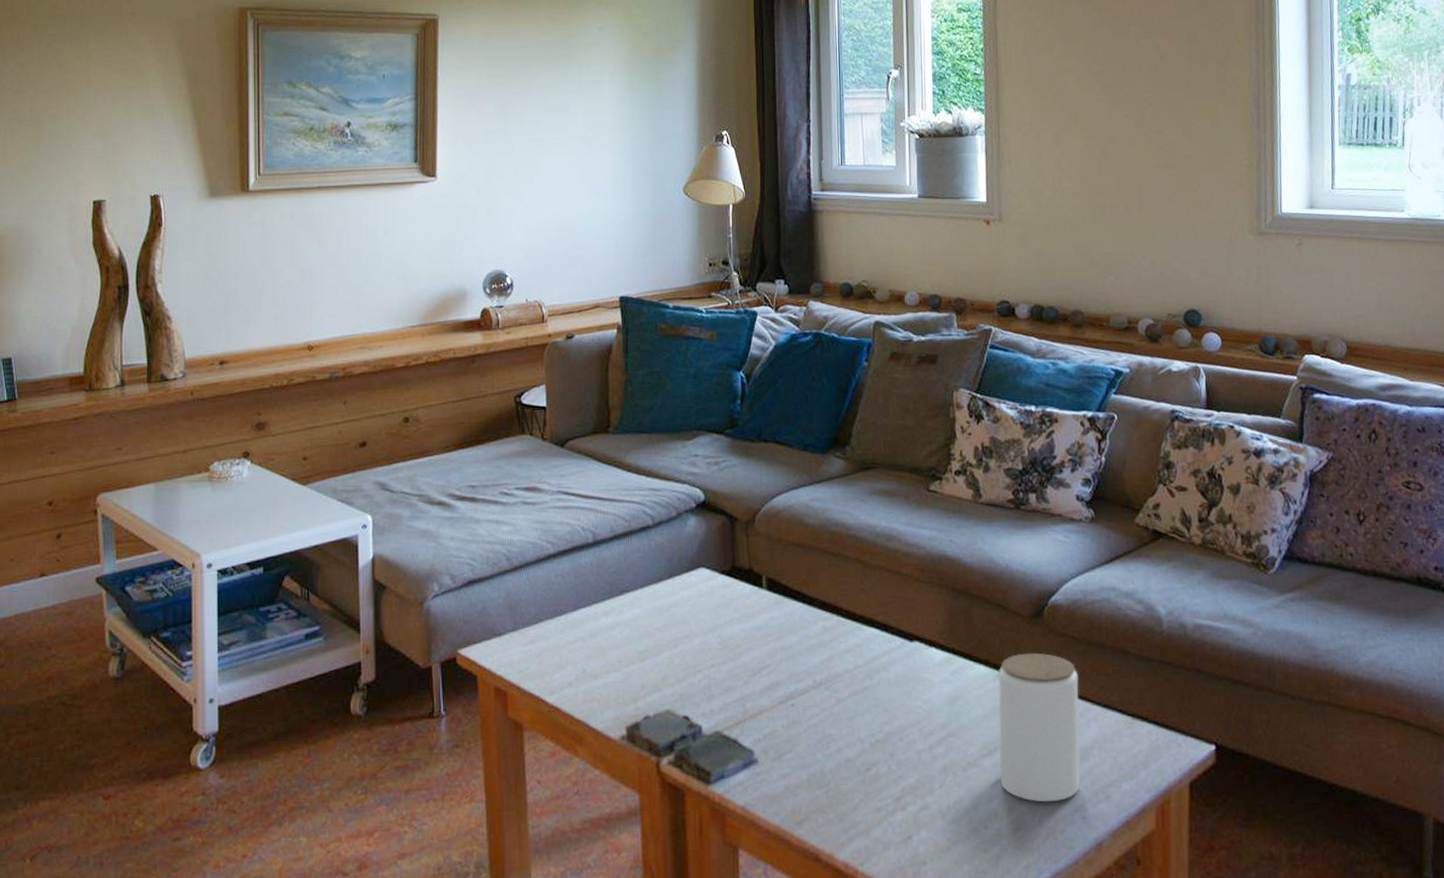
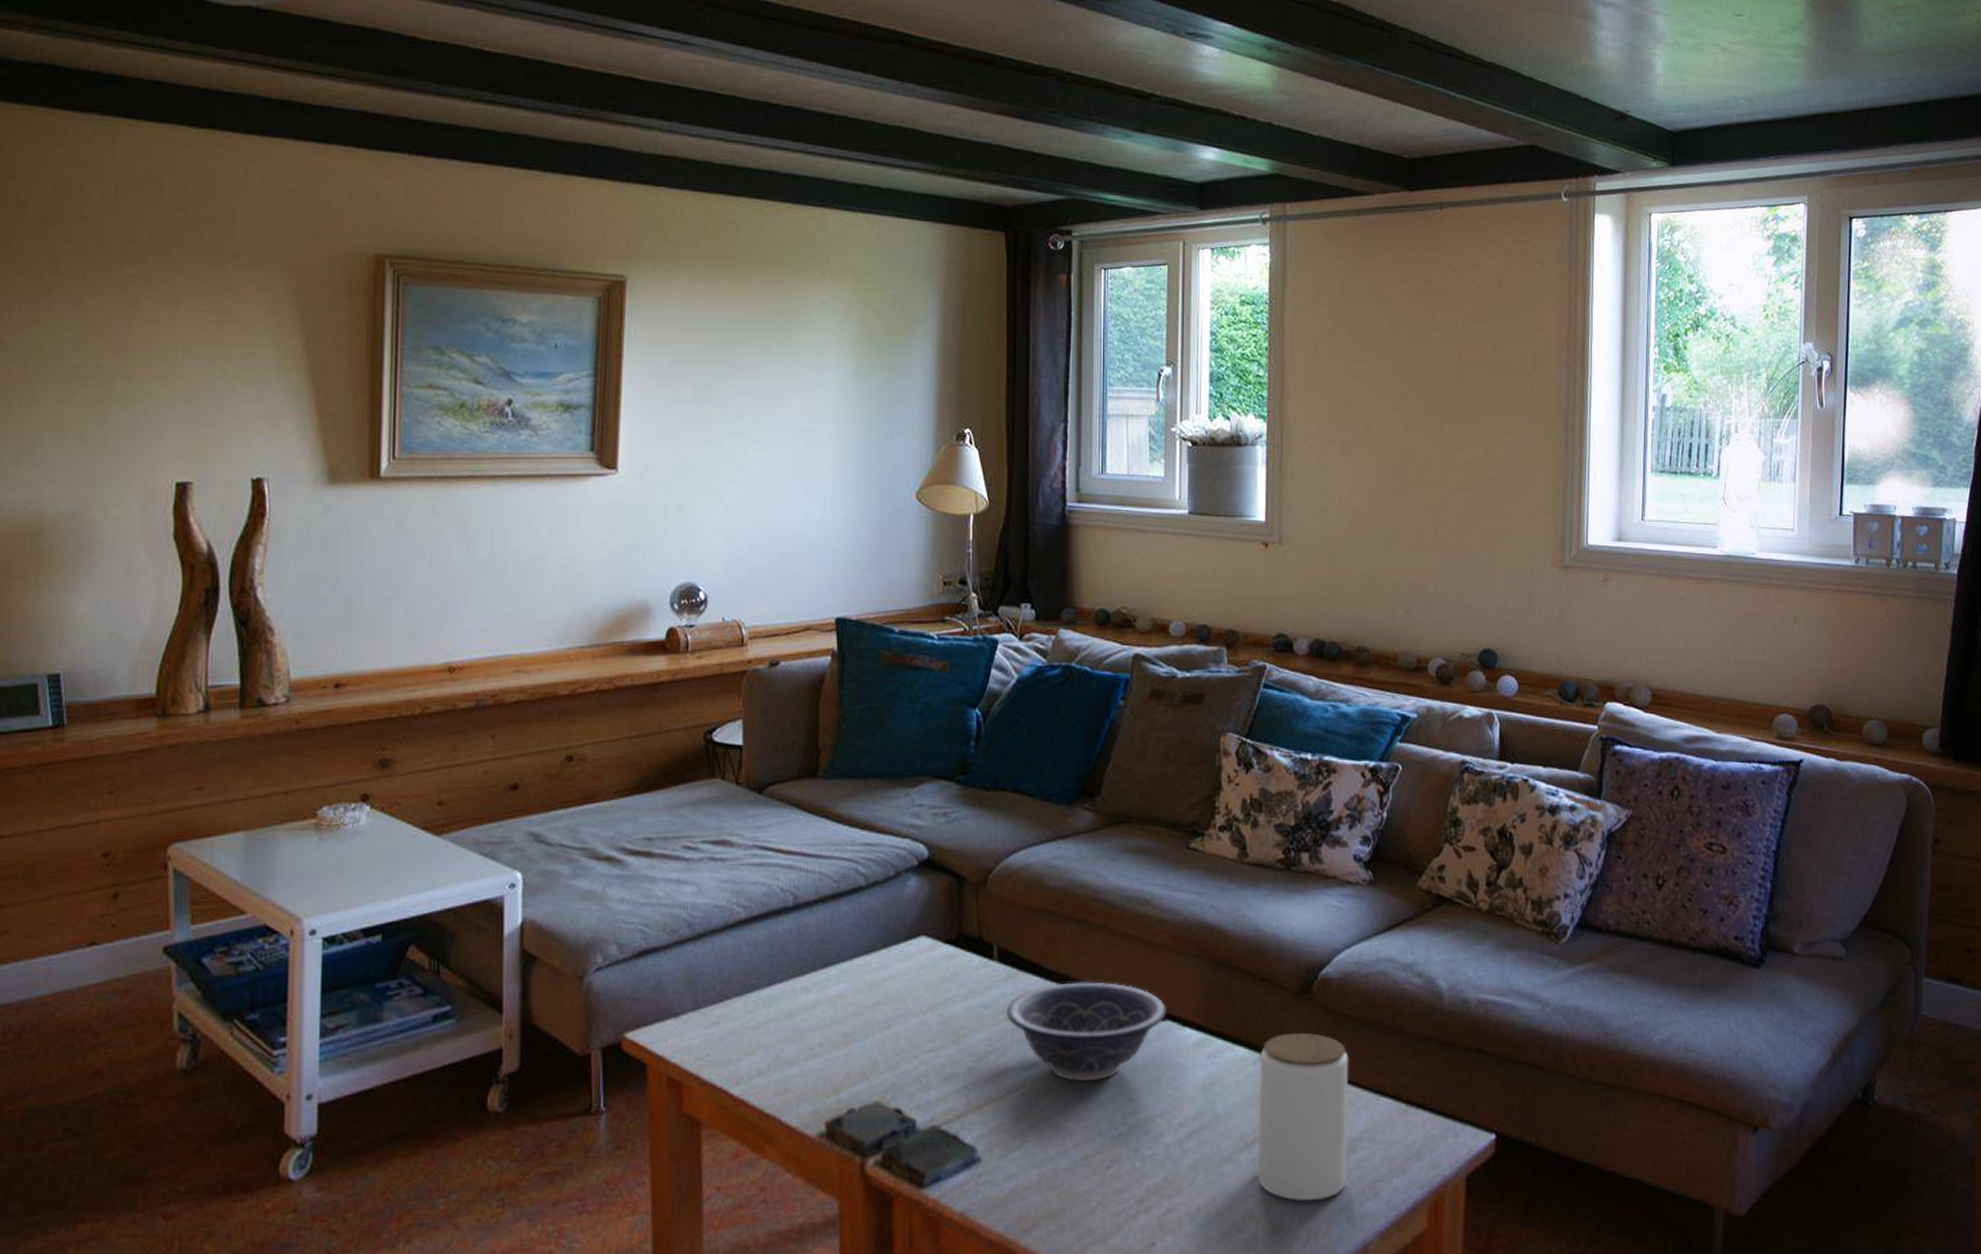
decorative bowl: none [776,607,914,694] -> present [1007,981,1167,1081]

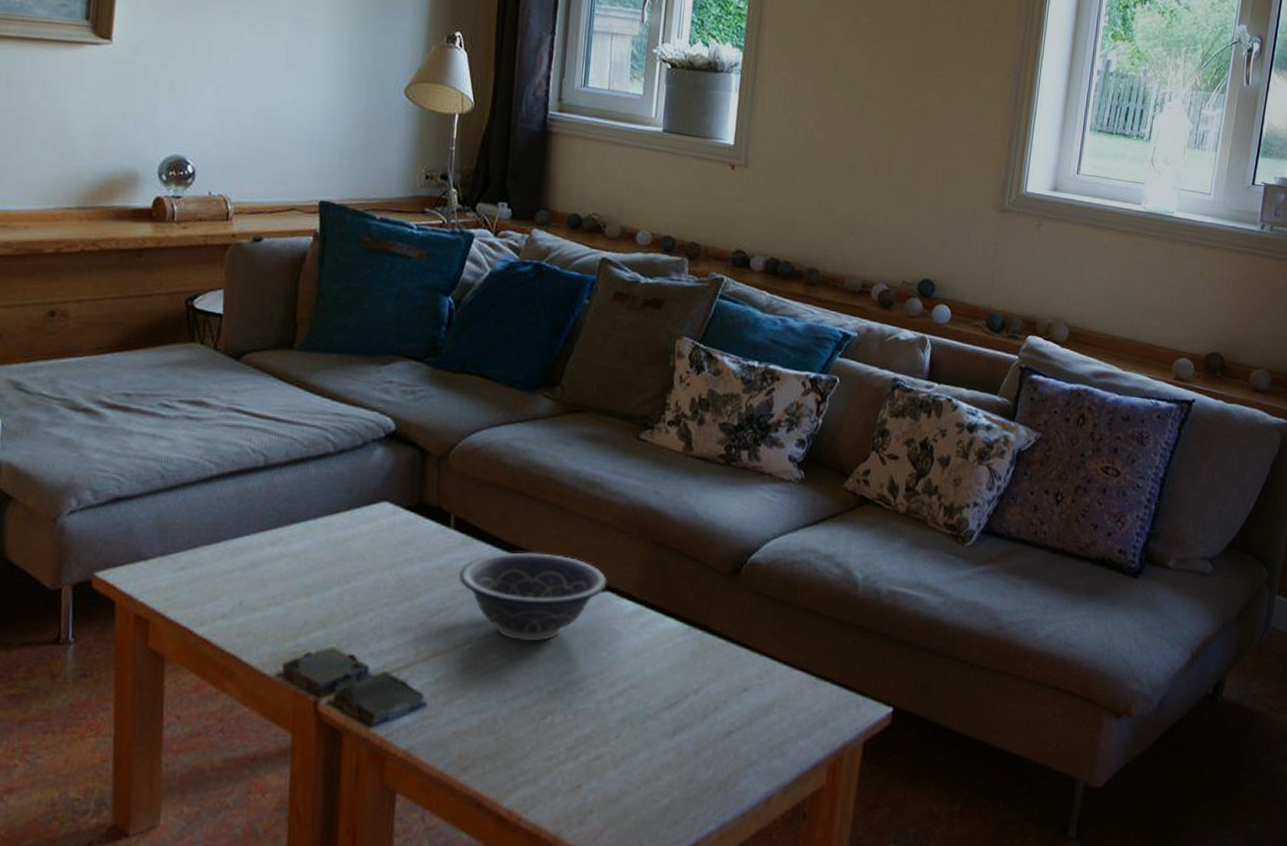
jar: present [1257,1032,1349,1201] -> none [678,609,769,757]

